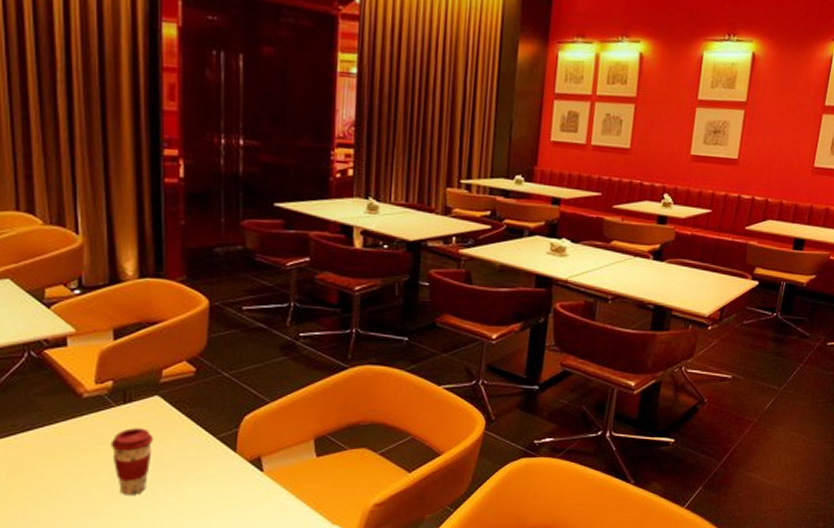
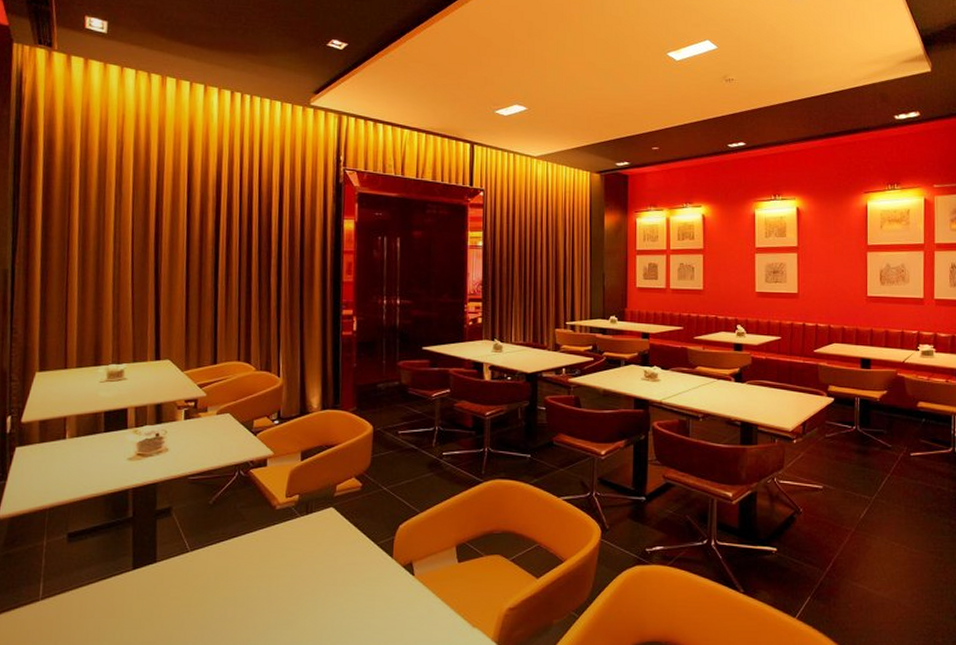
coffee cup: present [110,428,154,495] -> none [295,536,328,596]

